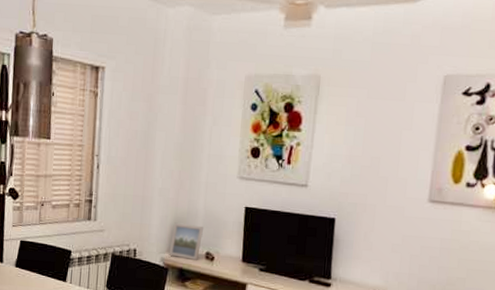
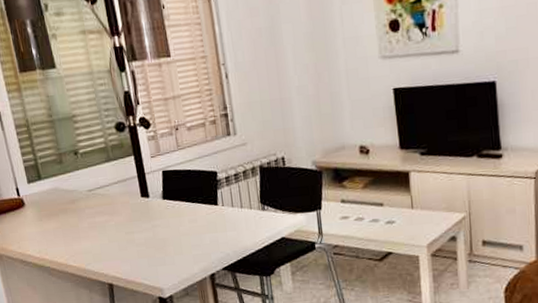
picture frame: present [168,222,204,261] -> none [319,118,353,158]

